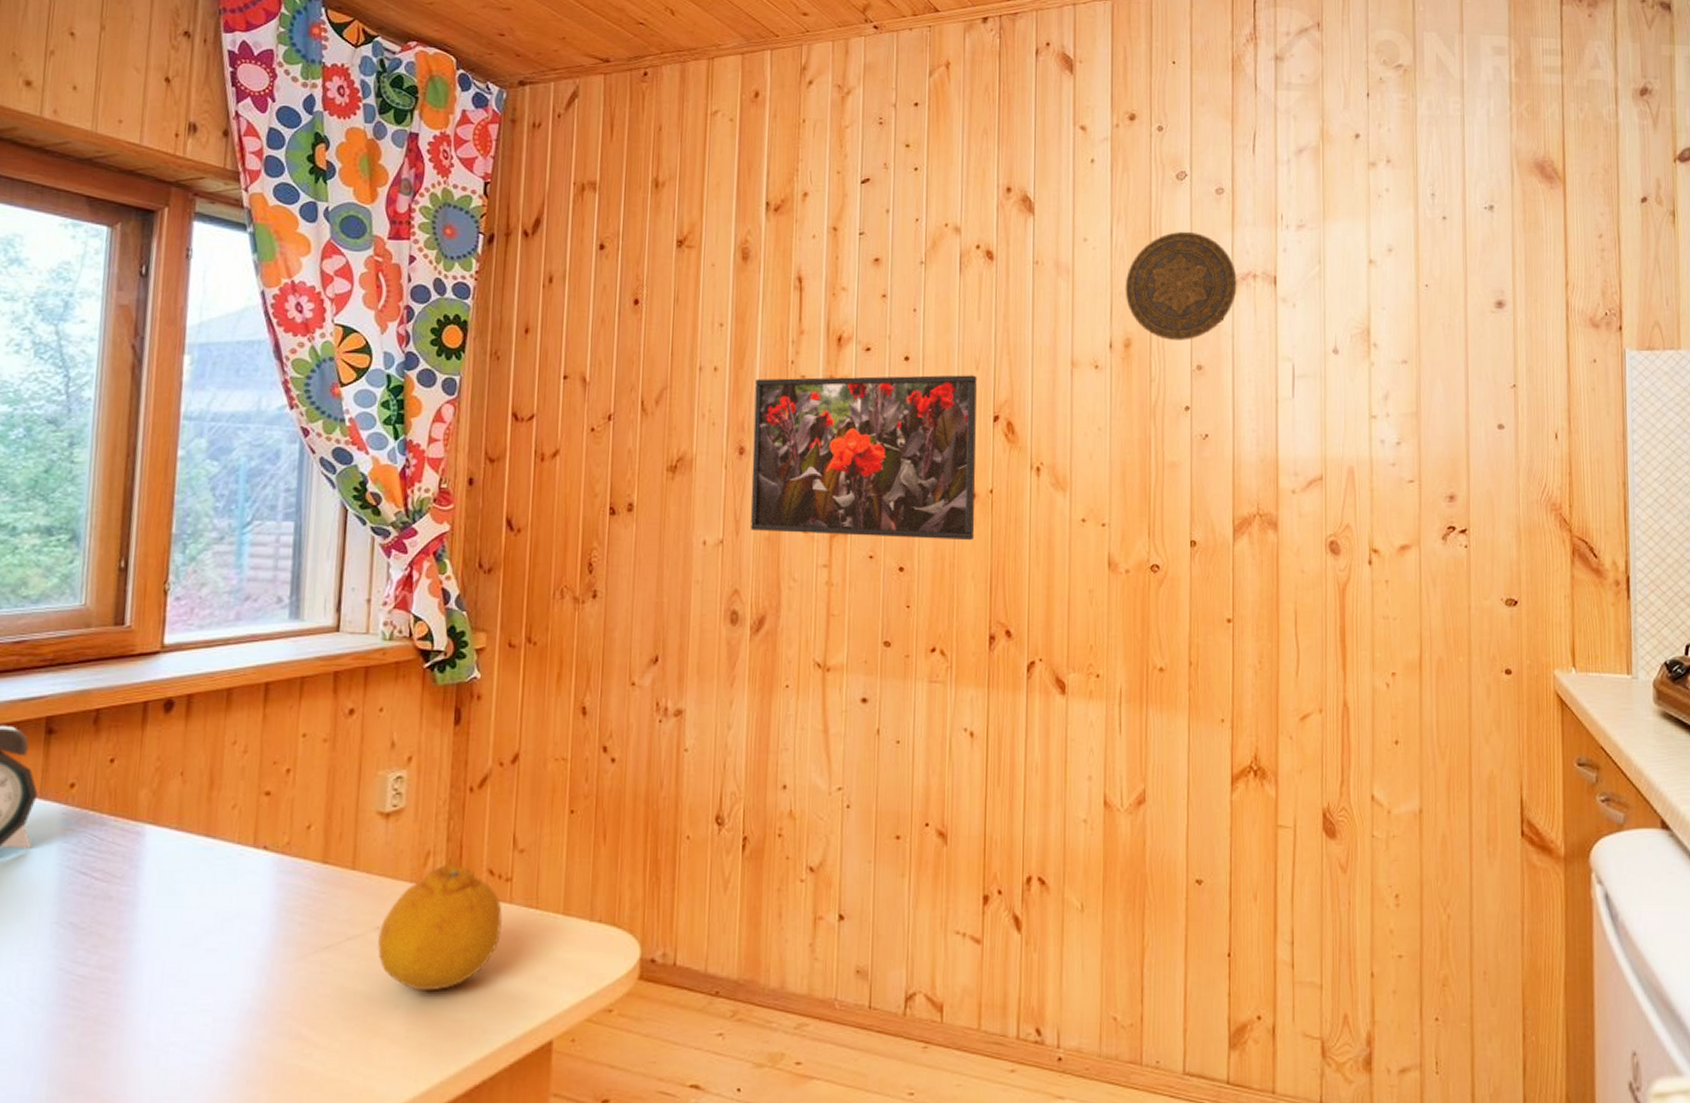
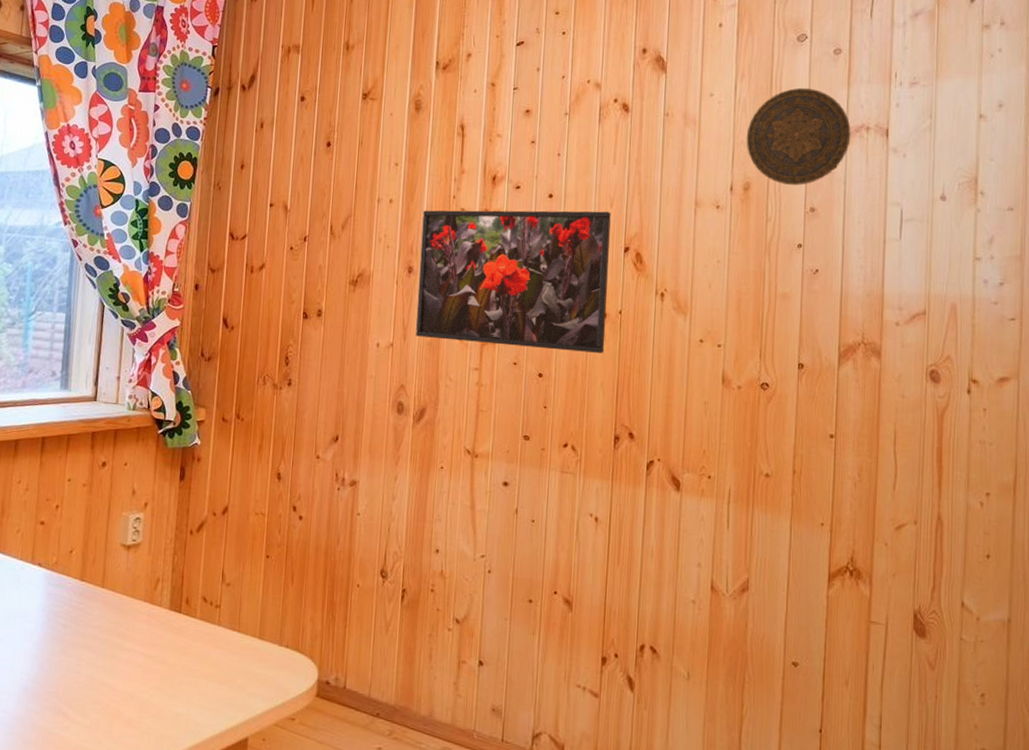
fruit: present [377,864,503,991] -> none [119,590,213,688]

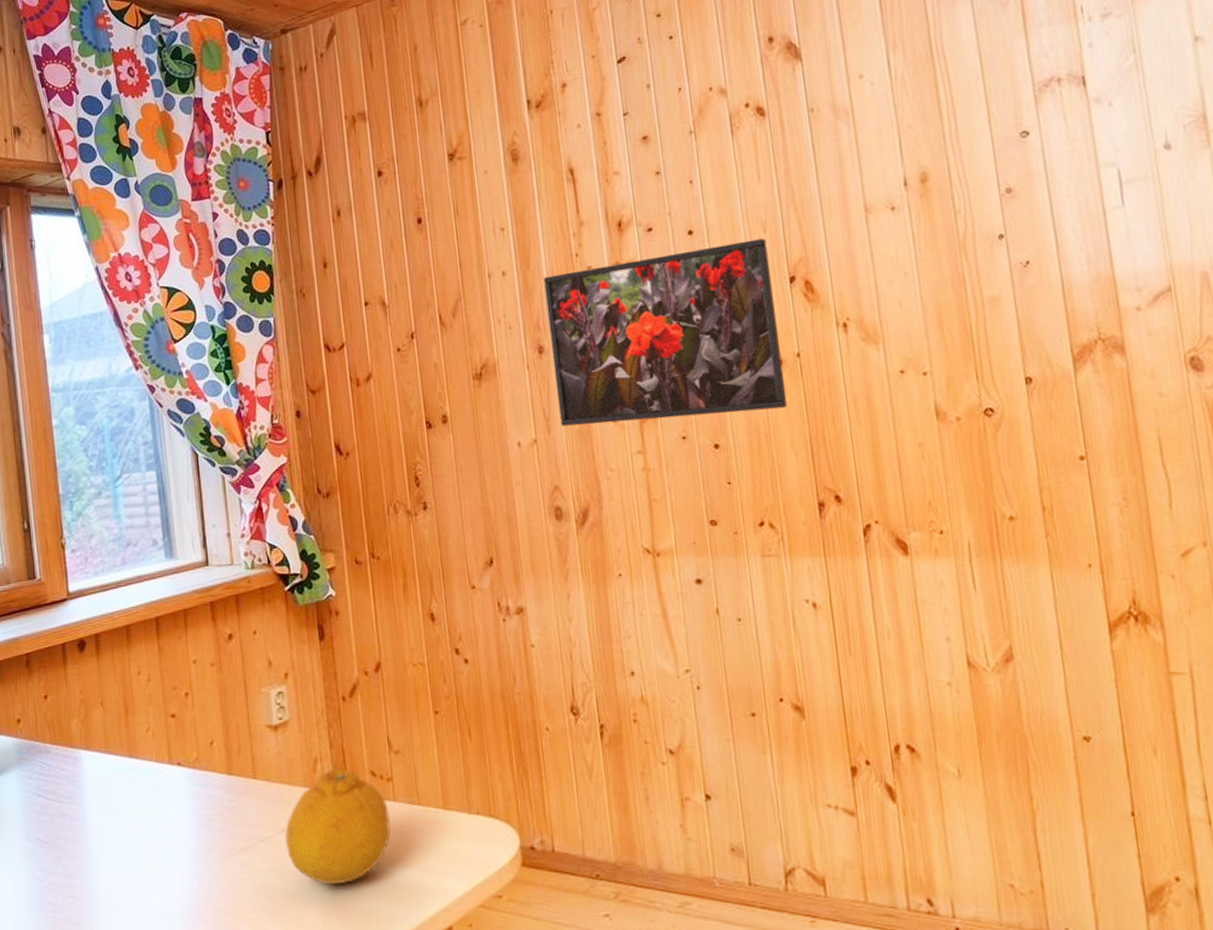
fruit: none [119,590,213,688] -> present [284,768,391,885]
decorative plate: present [746,87,851,185] -> none [911,45,1041,167]

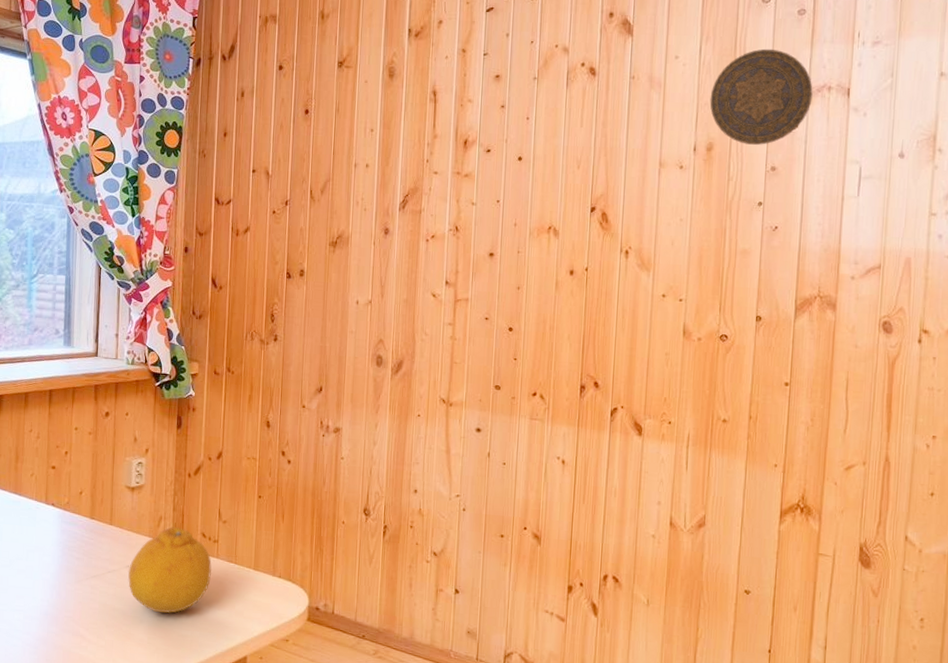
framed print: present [544,238,788,427] -> none [393,172,578,308]
decorative plate: none [911,45,1041,167] -> present [709,48,813,145]

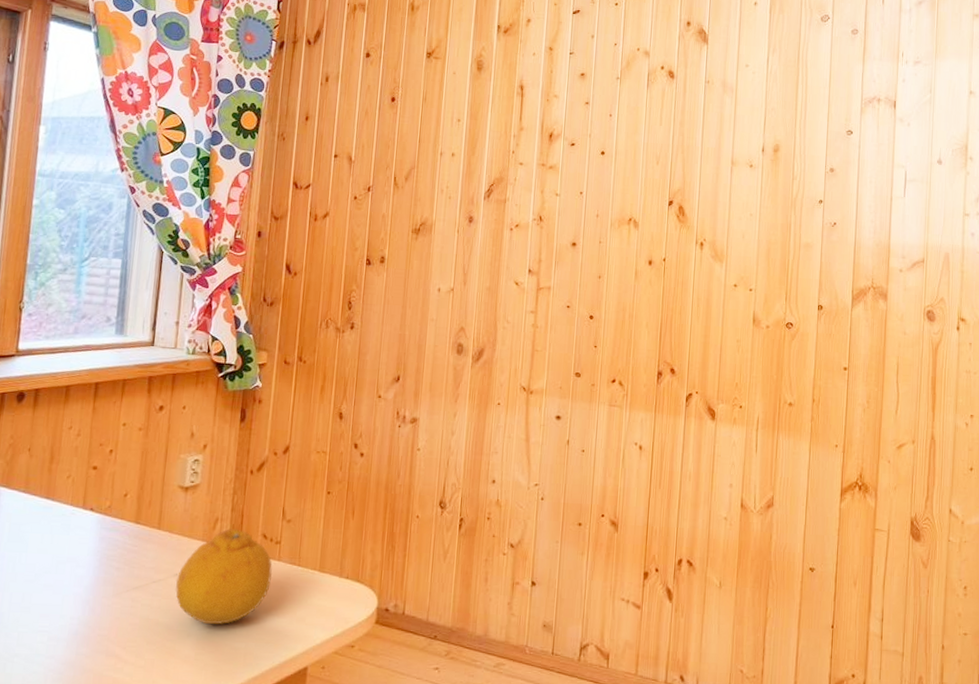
decorative plate: present [709,48,813,145] -> none [776,62,865,148]

